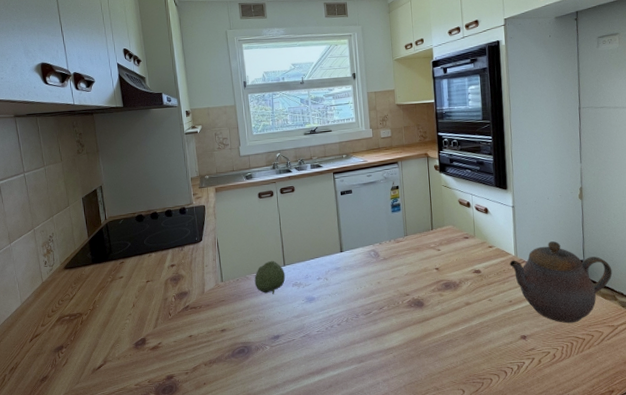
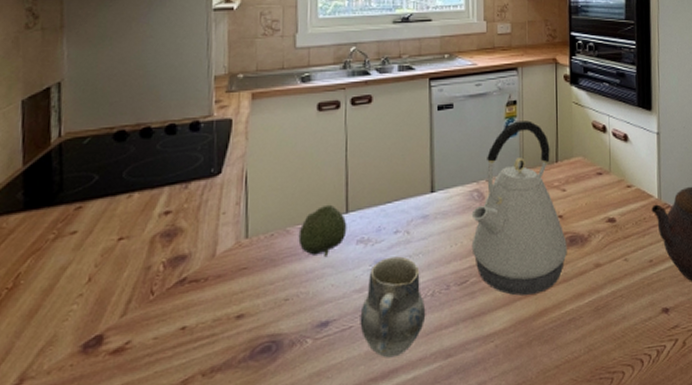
cup: none [299,295,344,361] -> present [360,256,426,358]
kettle: none [370,200,444,323] -> present [471,120,567,296]

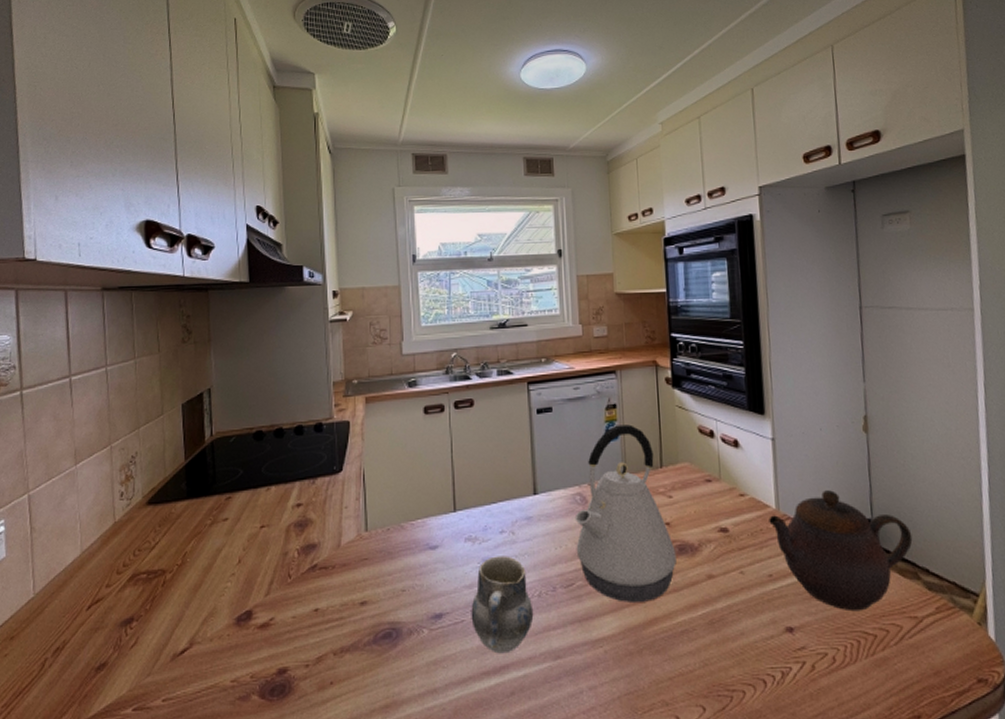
fruit: present [298,204,347,258] -> none [412,502,456,553]

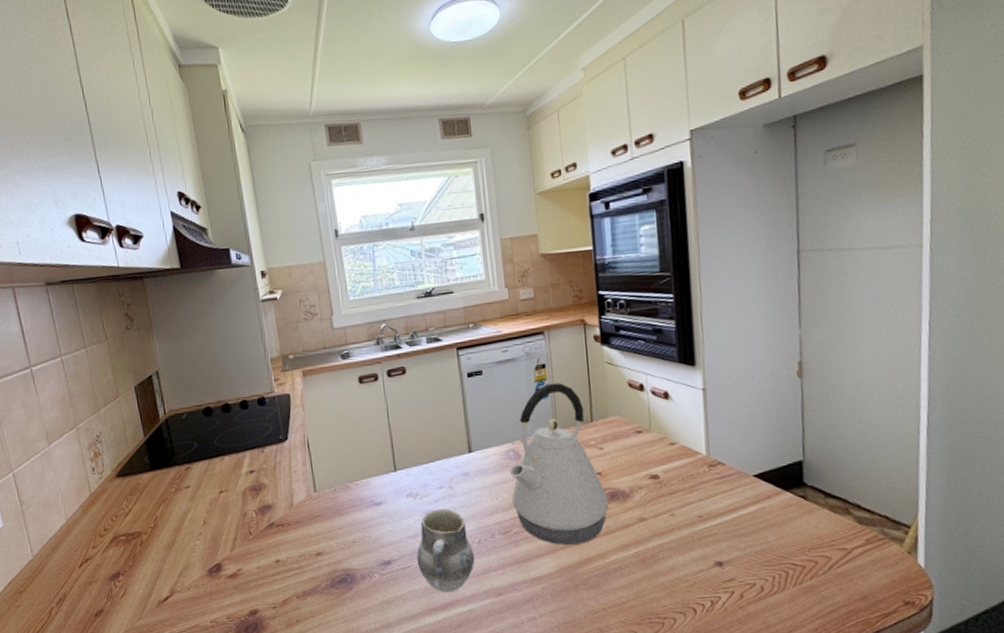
teapot: present [769,490,913,612] -> none [699,435,845,546]

